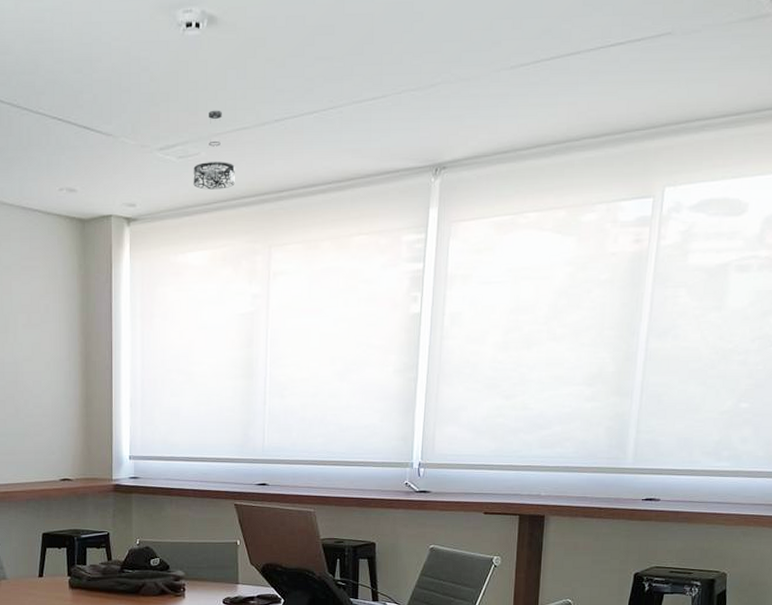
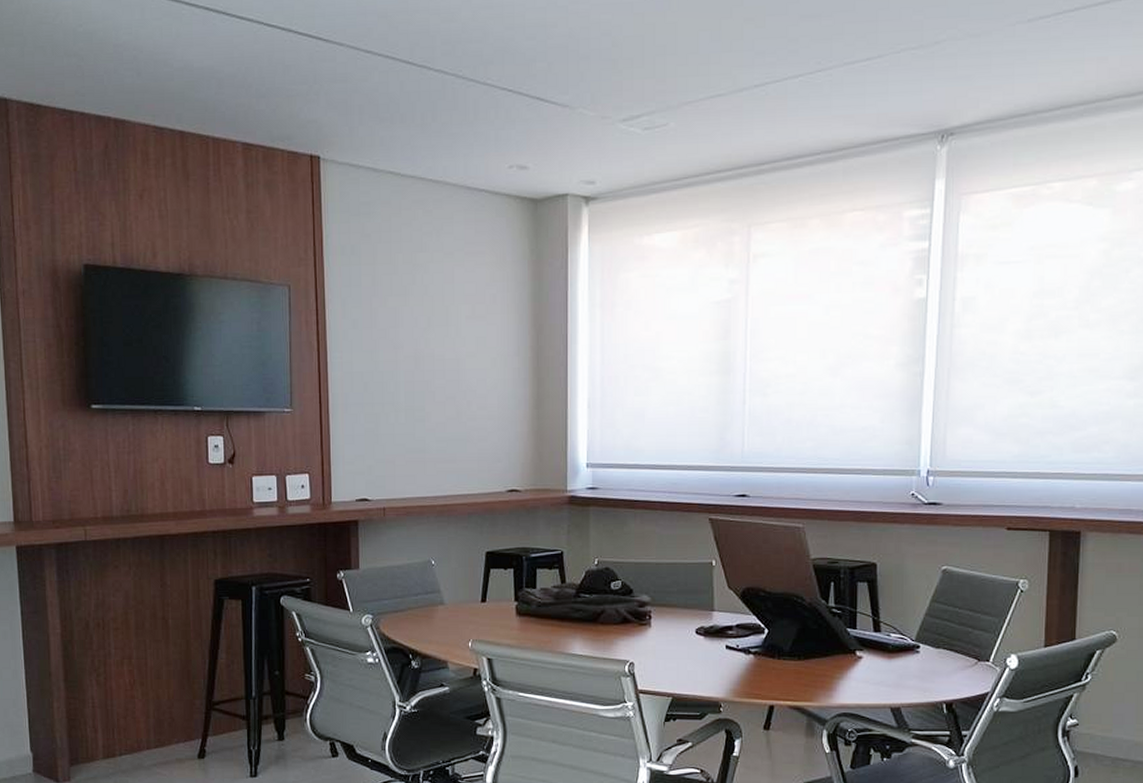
pendant light: present [193,110,235,190] -> none [661,76,708,164]

